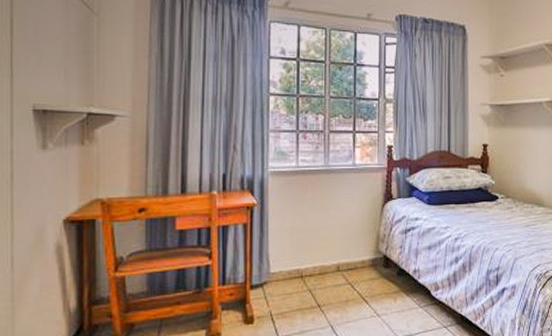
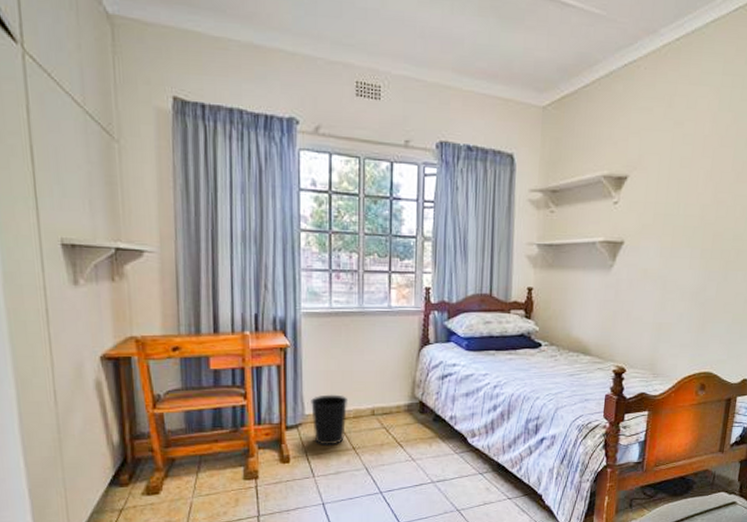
wastebasket: none [276,251,314,304] -> present [311,394,349,445]

